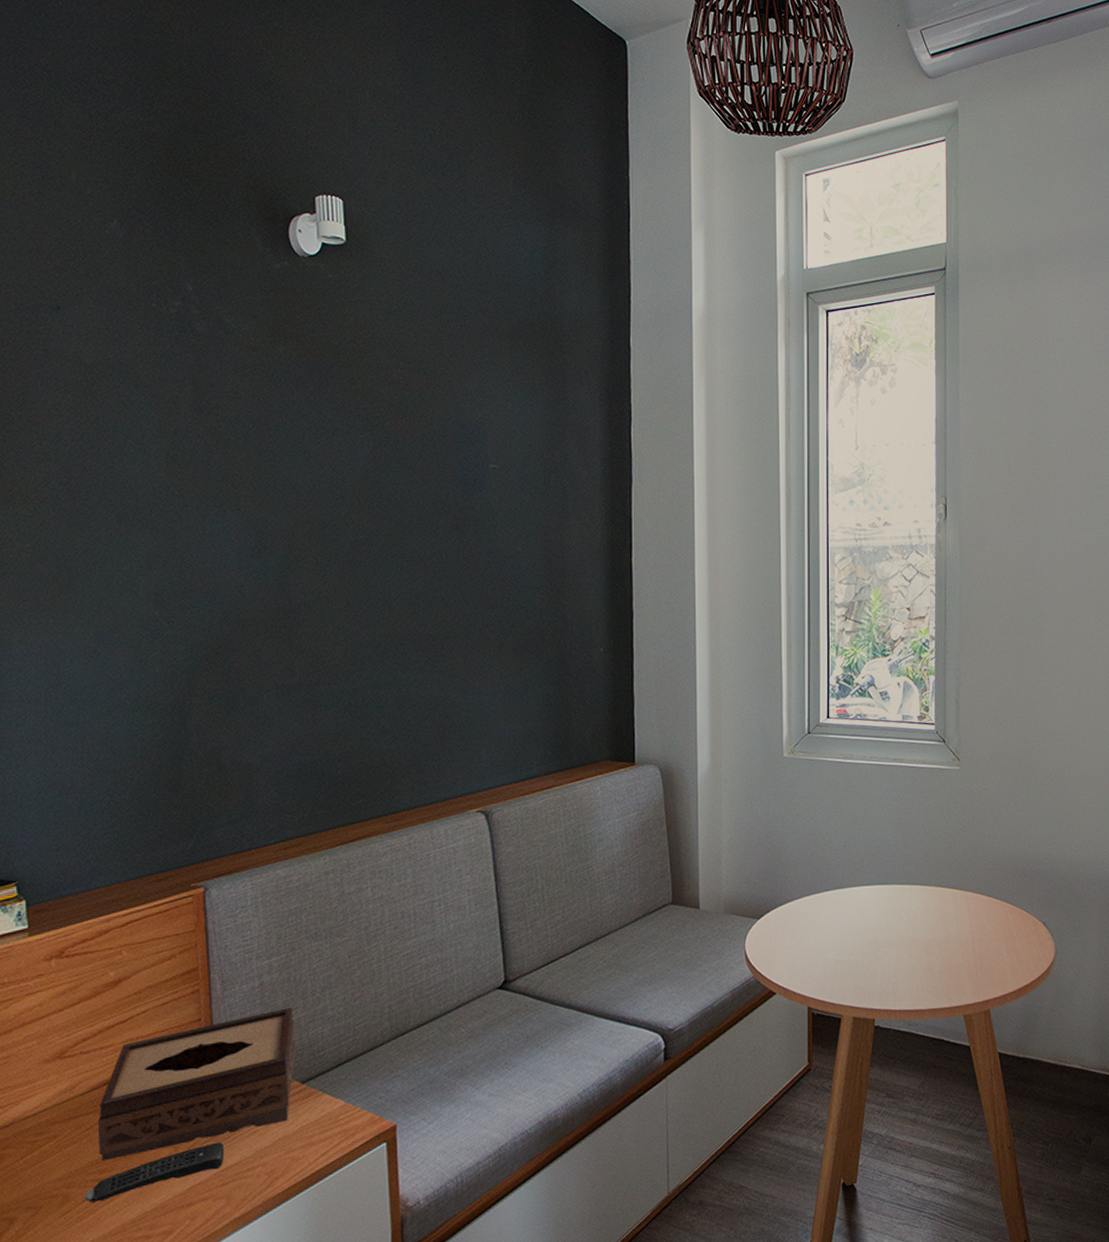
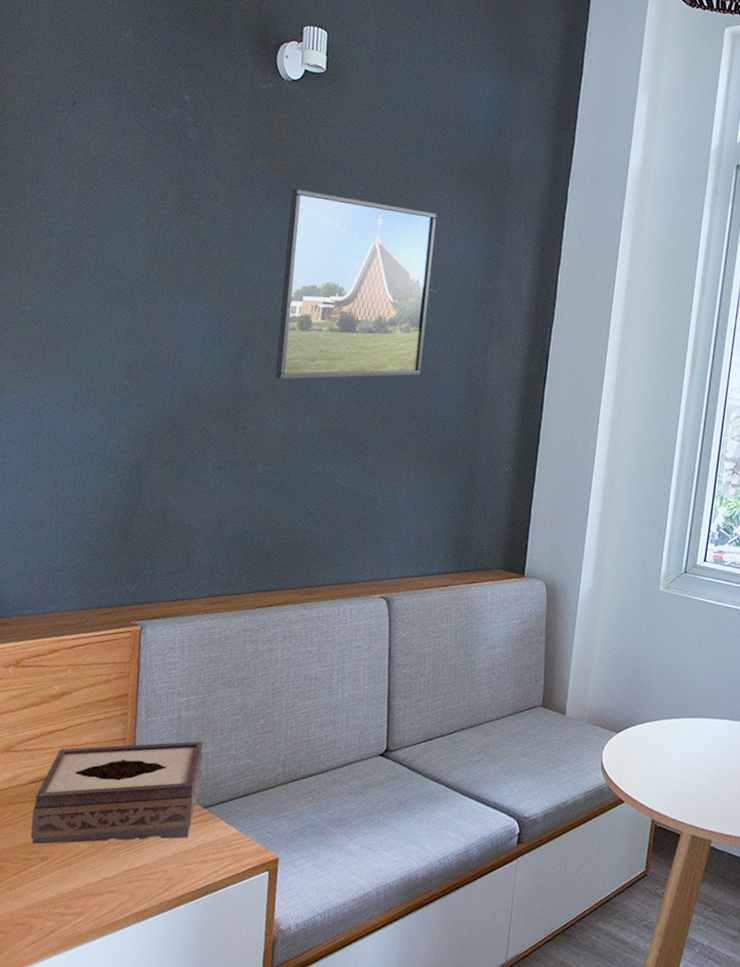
remote control: present [85,1142,225,1203] -> none [15,845,133,878]
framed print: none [322,374,492,587] -> present [275,188,437,380]

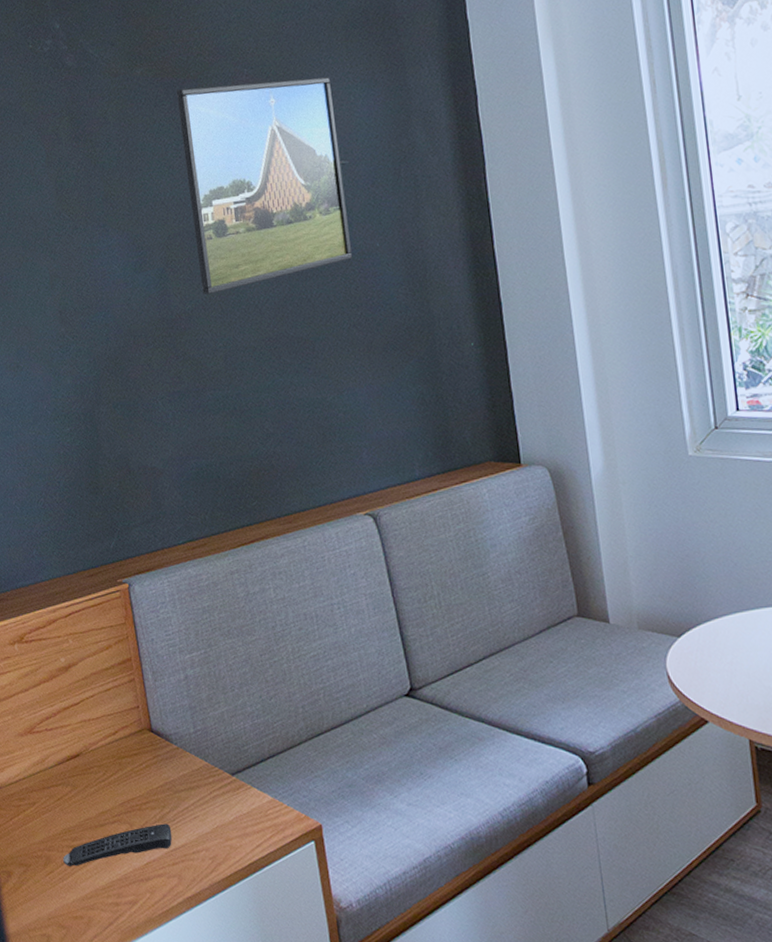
remote control: none [15,845,133,878] -> present [63,823,173,867]
tissue box: present [30,741,204,844] -> none [65,701,224,829]

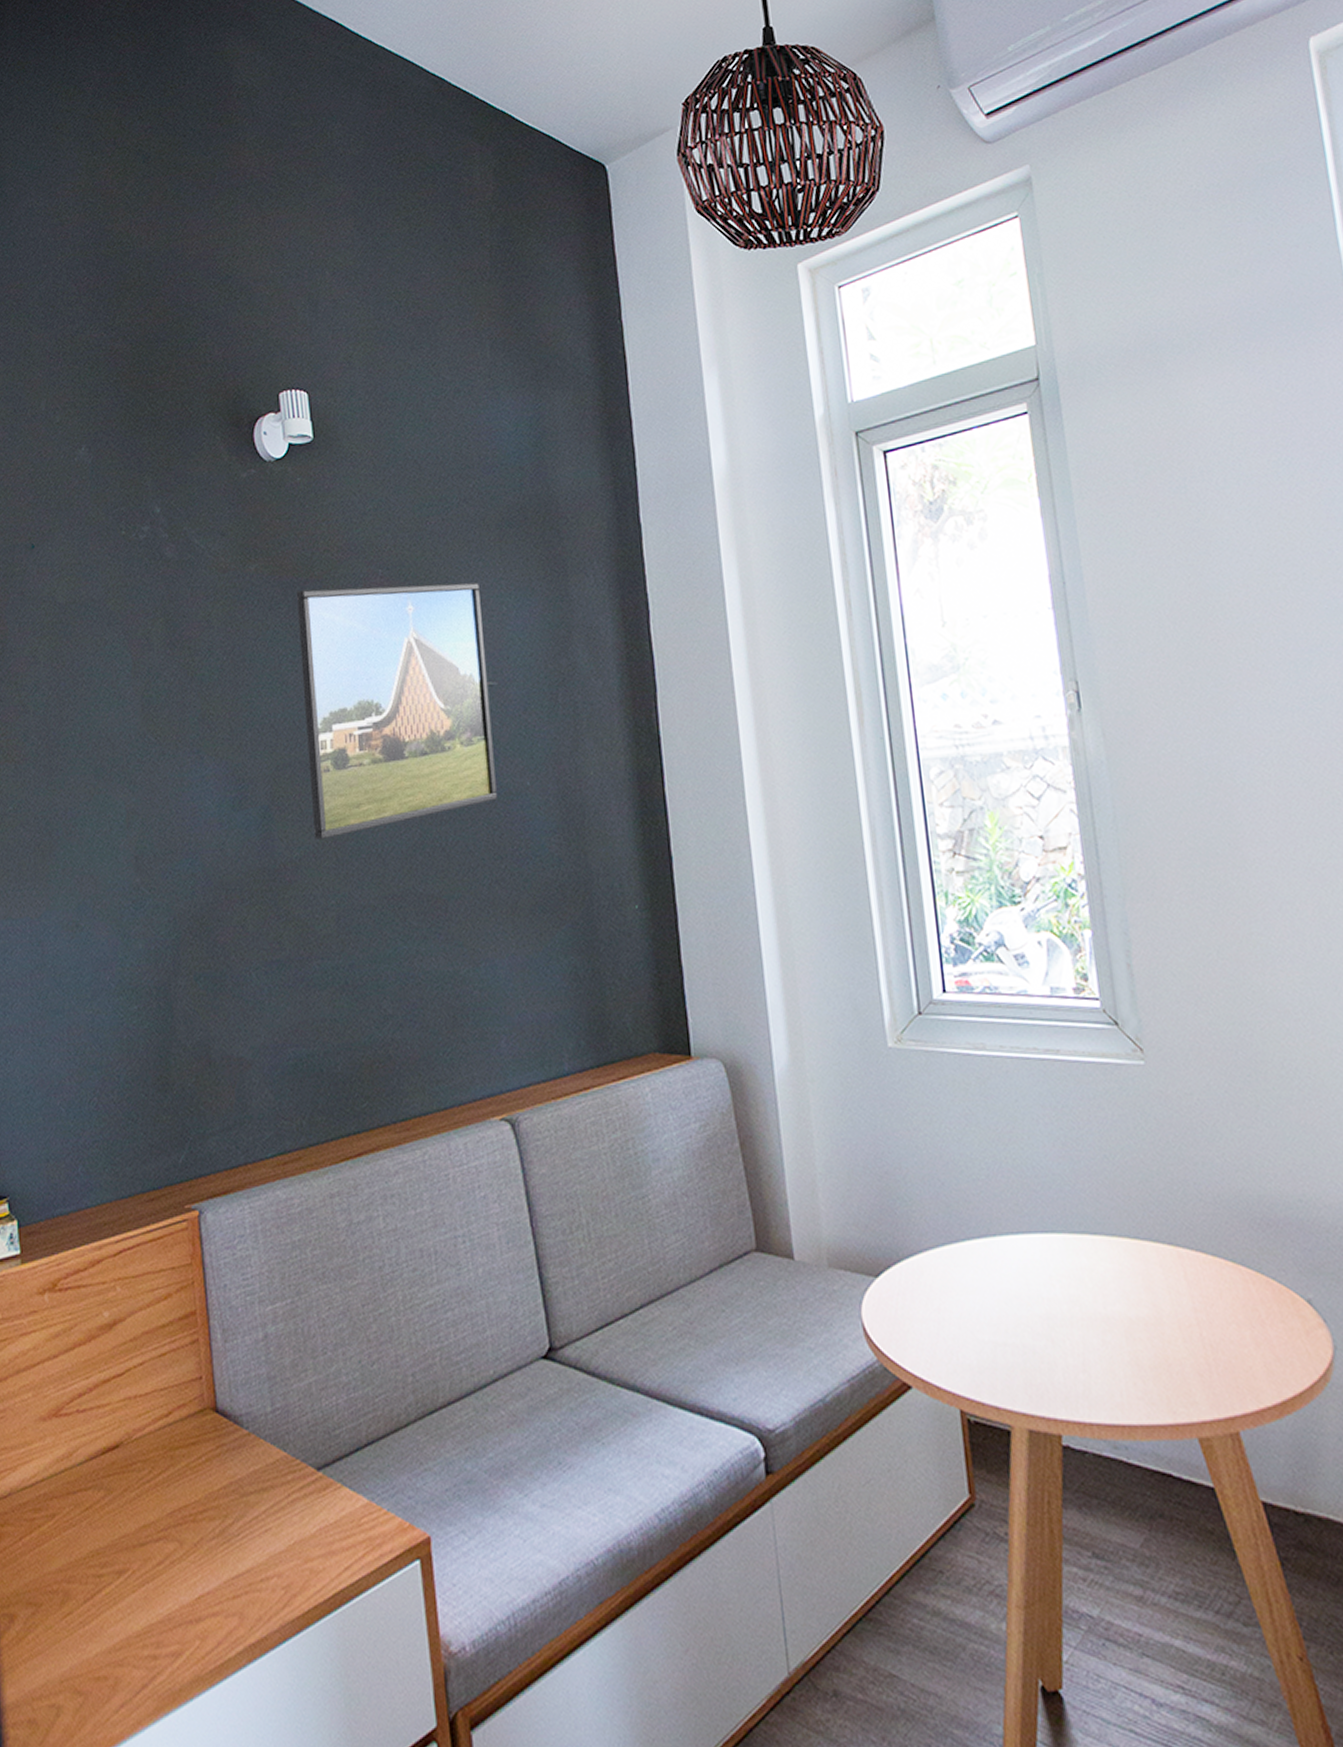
remote control: present [63,823,173,867] -> none [86,1540,235,1605]

